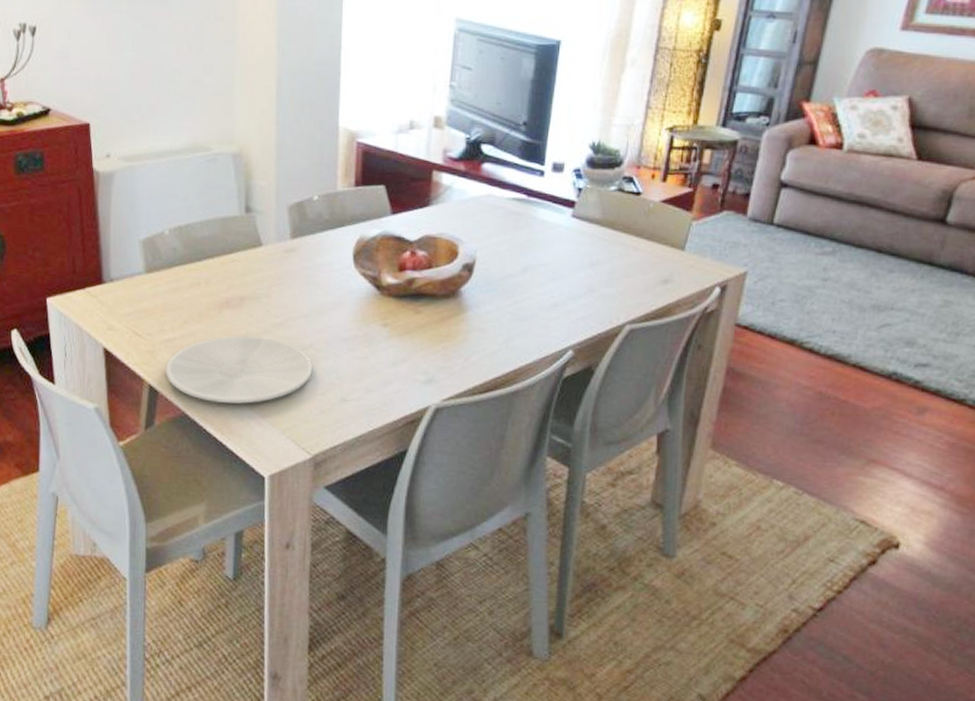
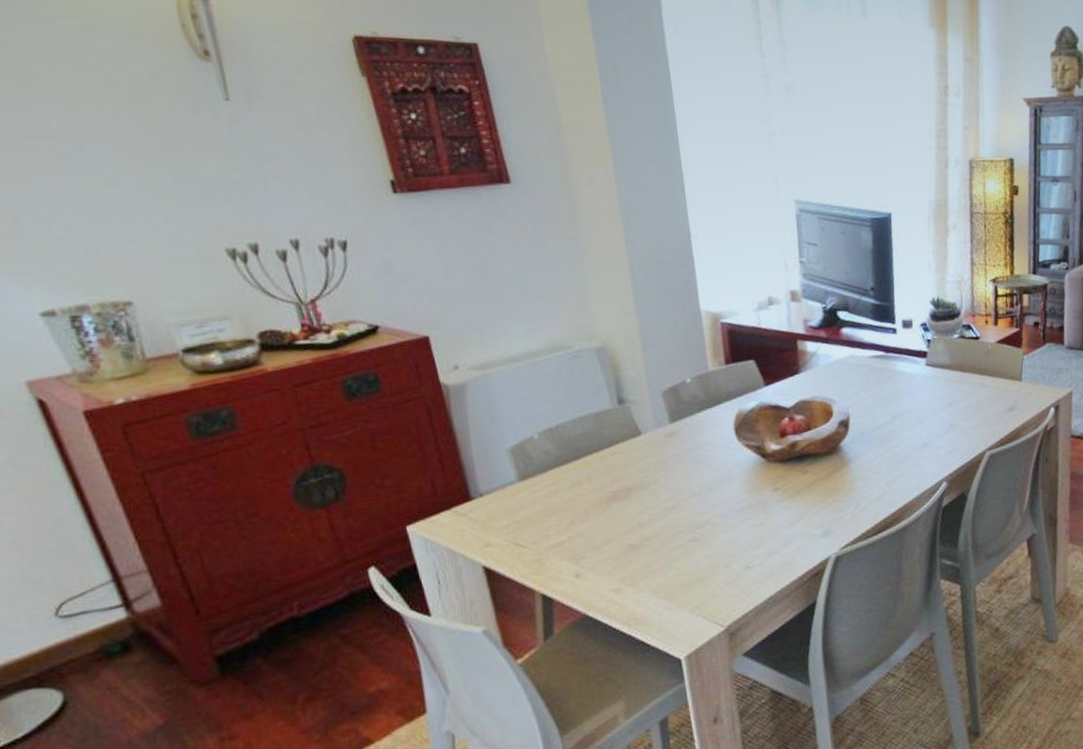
plate: present [165,336,312,404] -> none [557,523,712,598]

